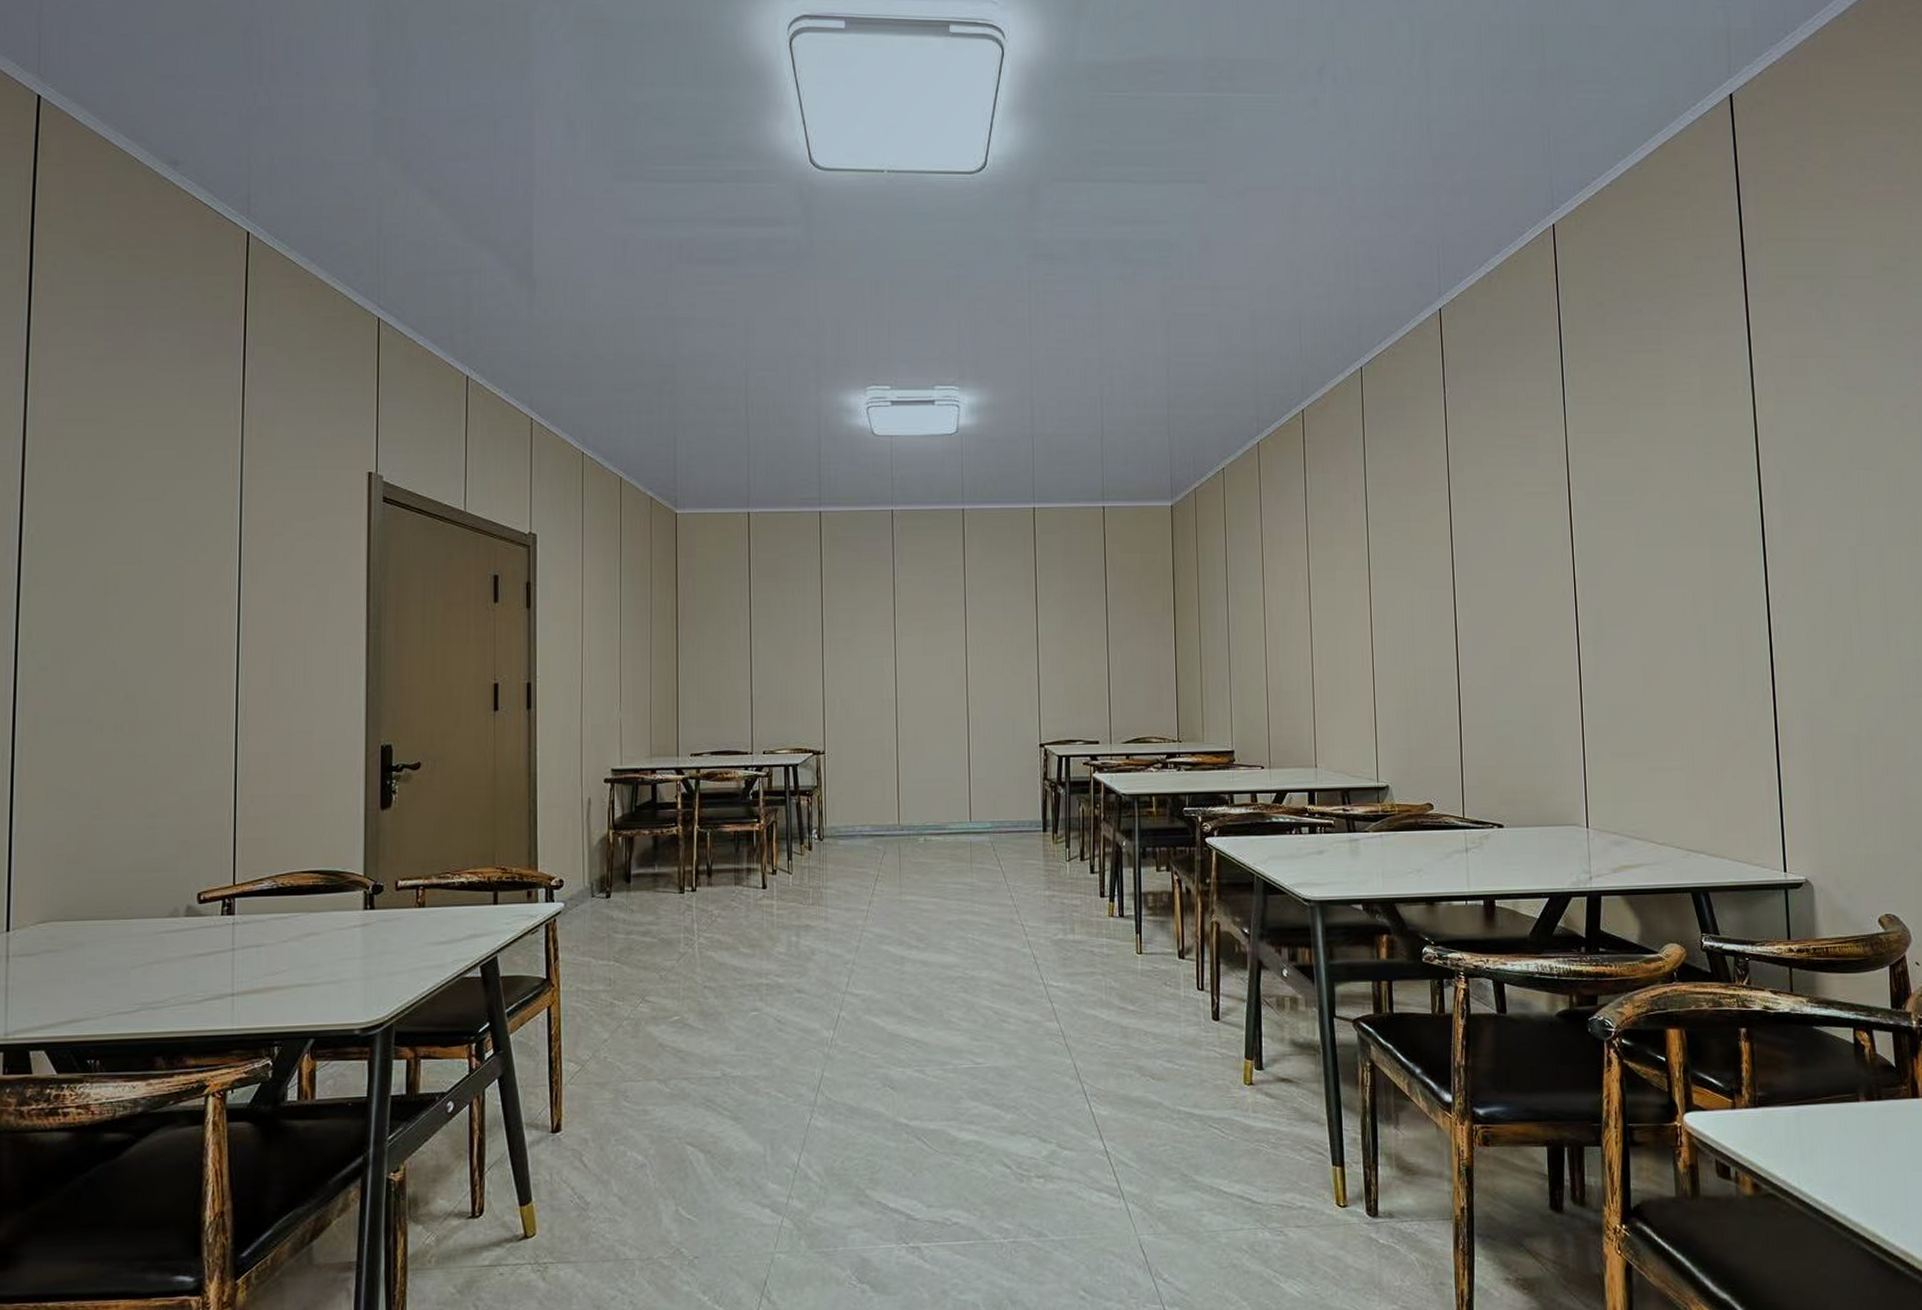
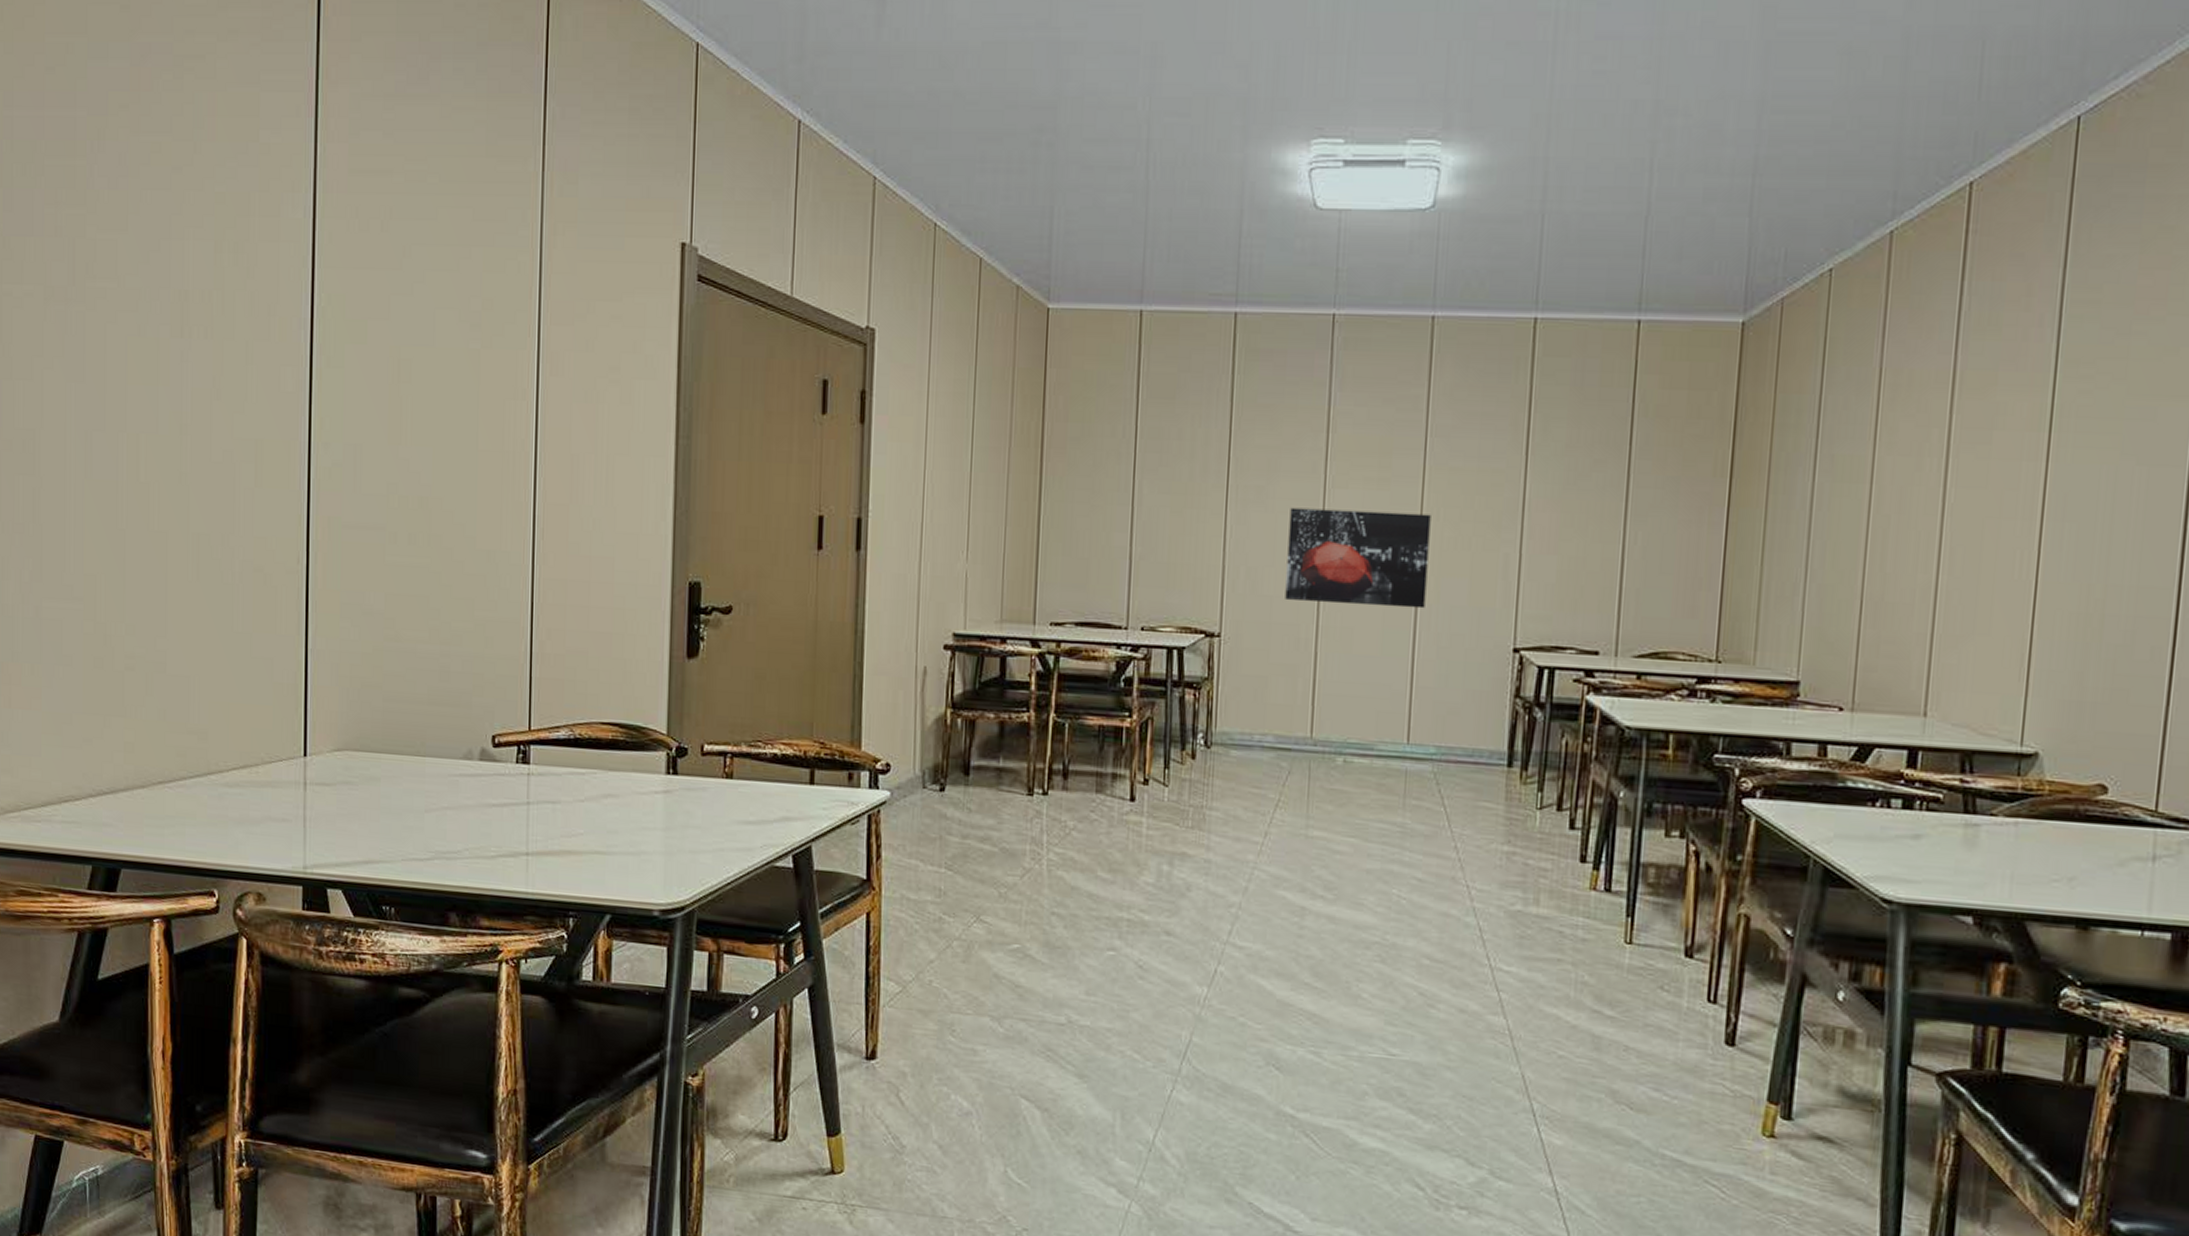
wall art: none [871,651,974,722] -> present [1285,507,1431,609]

